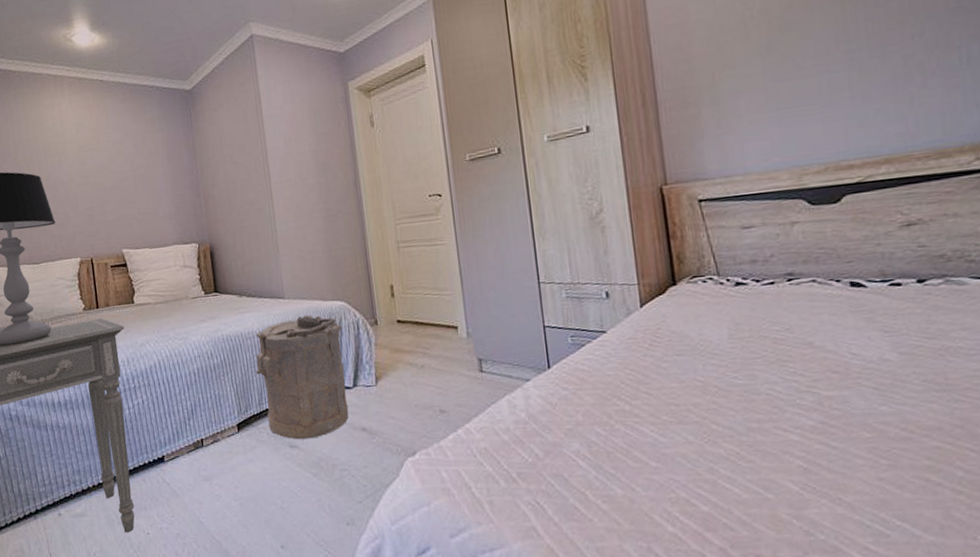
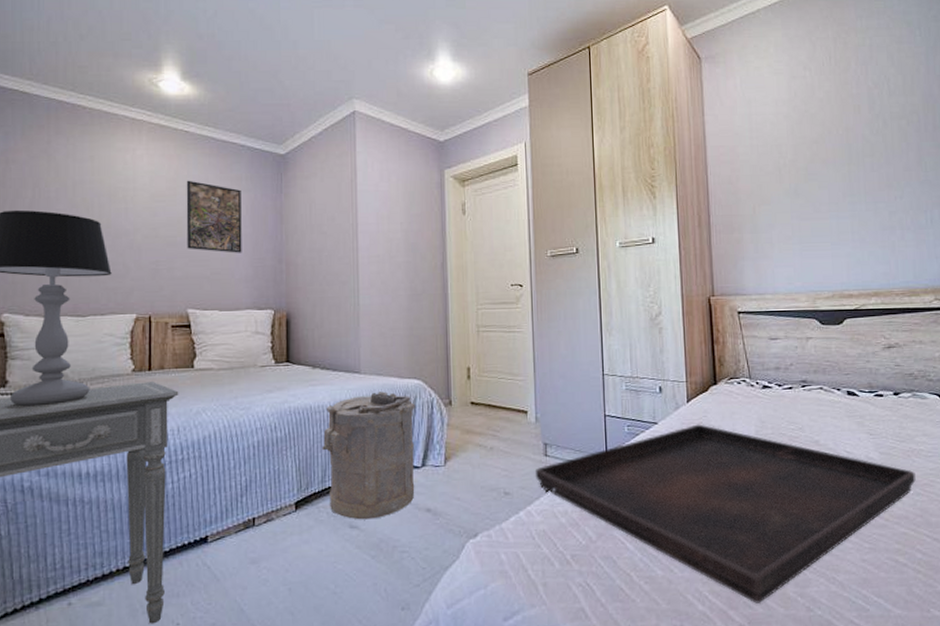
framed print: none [106,127,163,193] -> present [186,180,242,253]
serving tray: none [470,330,953,526] -> present [535,424,916,604]

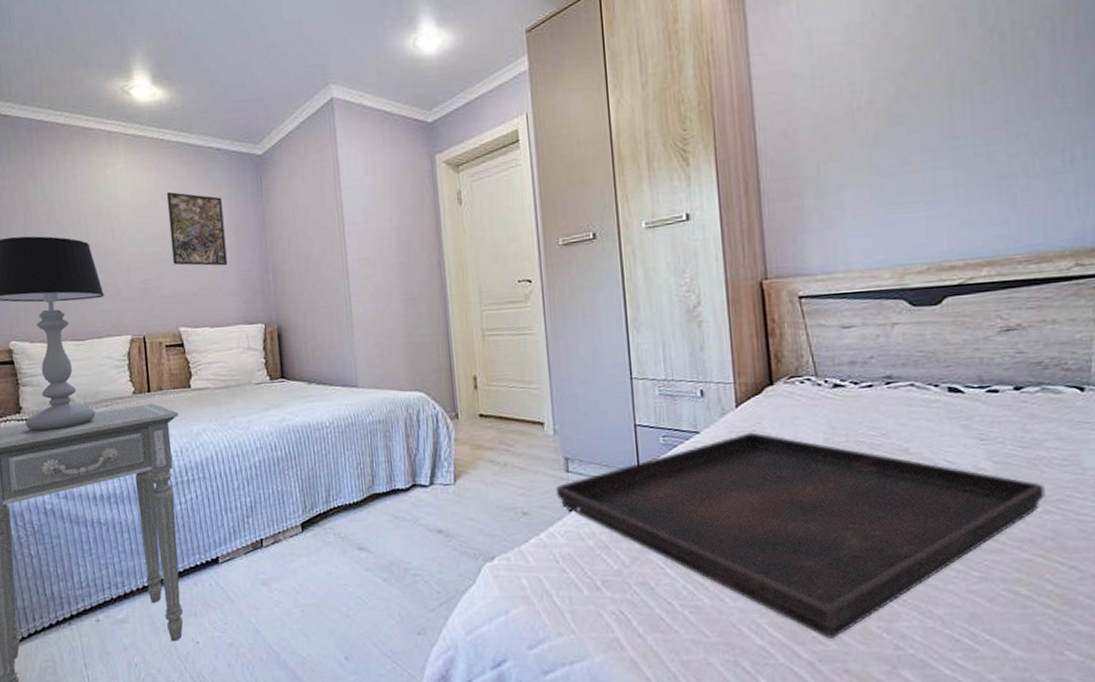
laundry hamper: present [322,391,415,520] -> none [324,406,424,542]

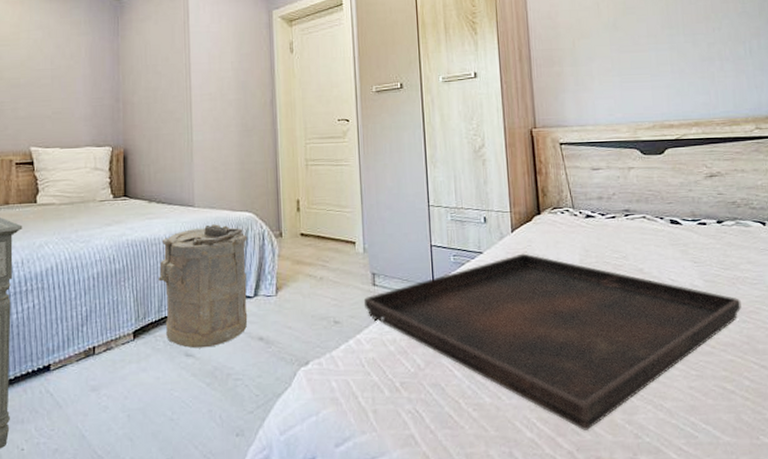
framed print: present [166,191,228,266] -> none [29,25,81,94]
laundry hamper: none [324,406,424,542] -> present [158,224,248,349]

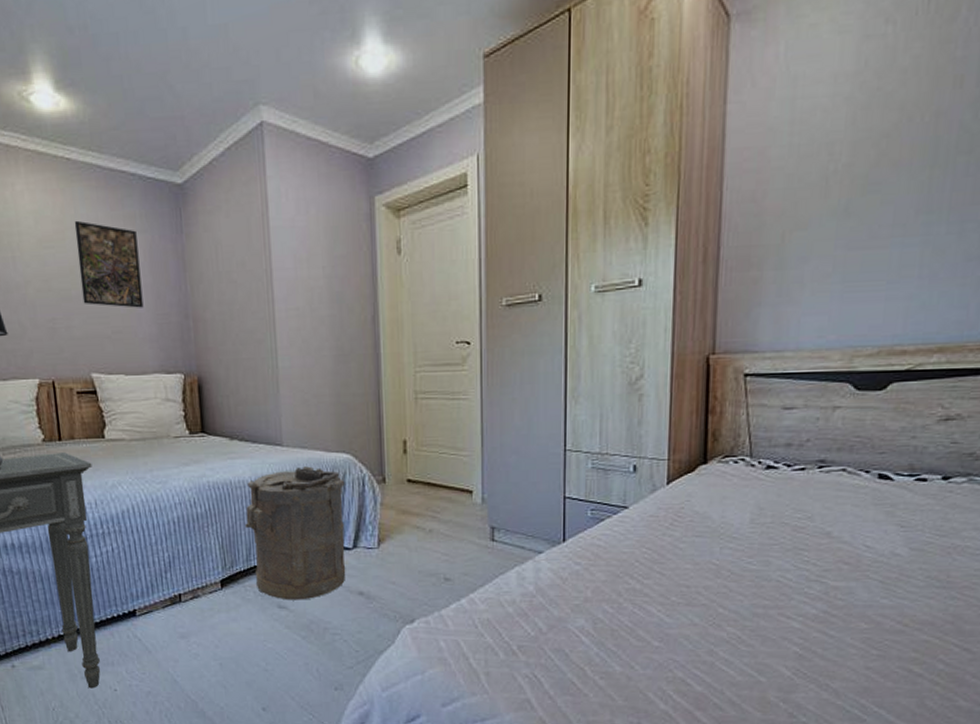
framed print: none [29,25,81,94] -> present [74,220,144,308]
serving tray: present [363,253,742,431] -> none [479,509,954,706]

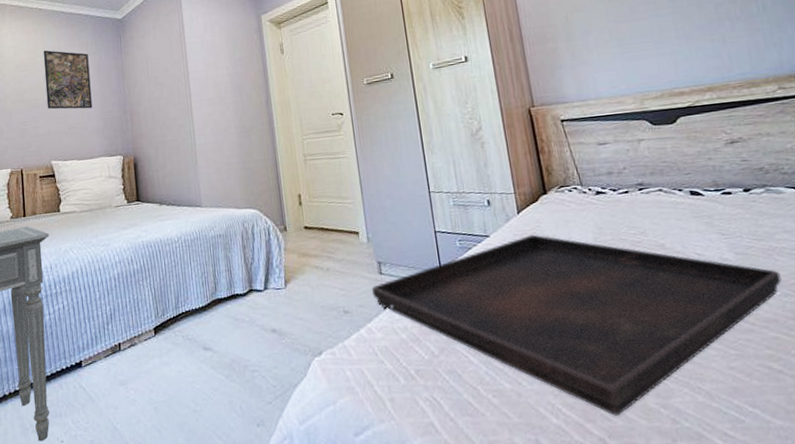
laundry hamper: present [245,466,346,600] -> none [173,222,260,342]
serving tray: none [479,509,954,706] -> present [371,234,782,416]

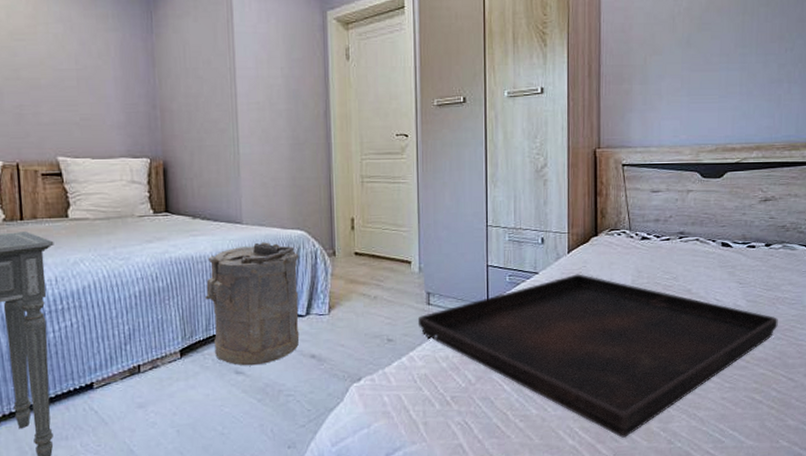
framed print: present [43,50,93,110] -> none [46,17,113,98]
laundry hamper: none [173,222,260,342] -> present [205,242,300,366]

